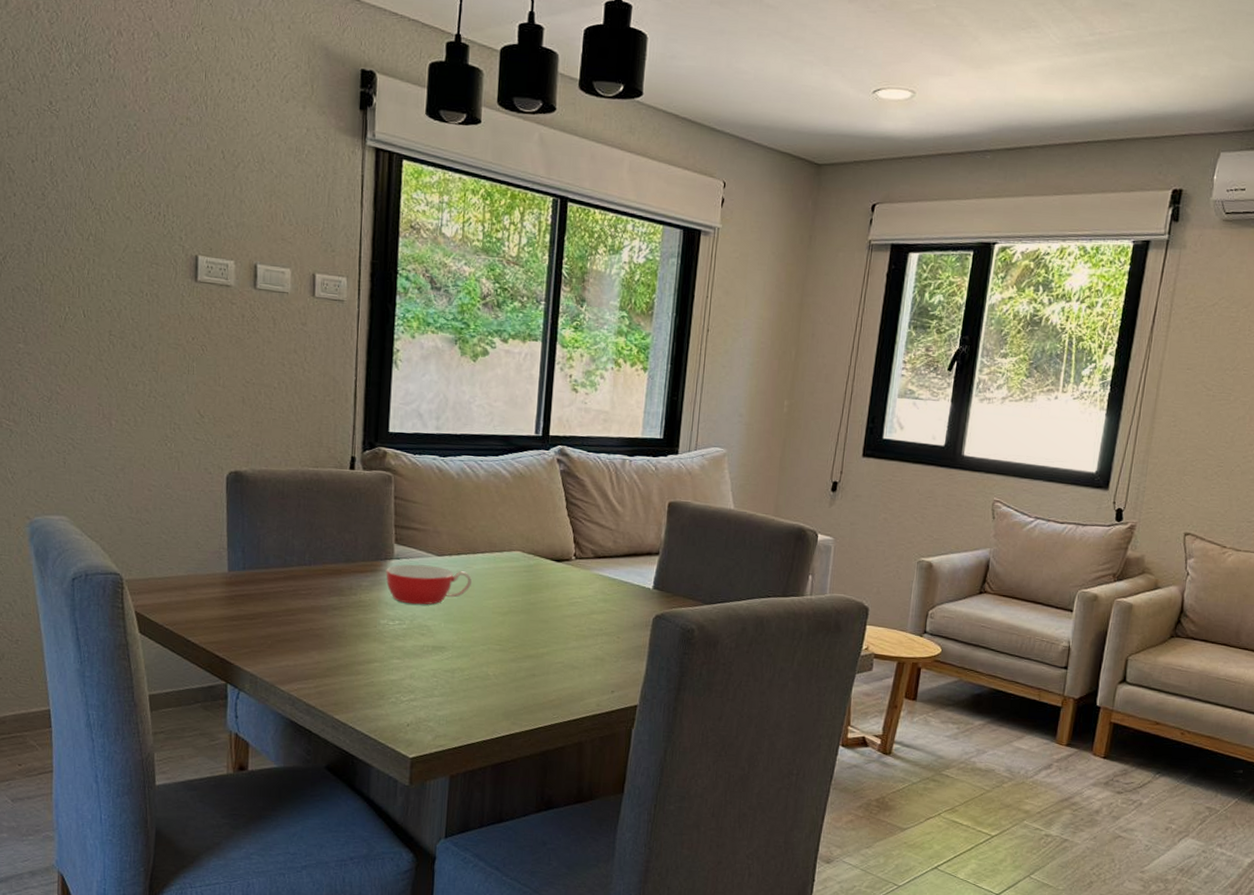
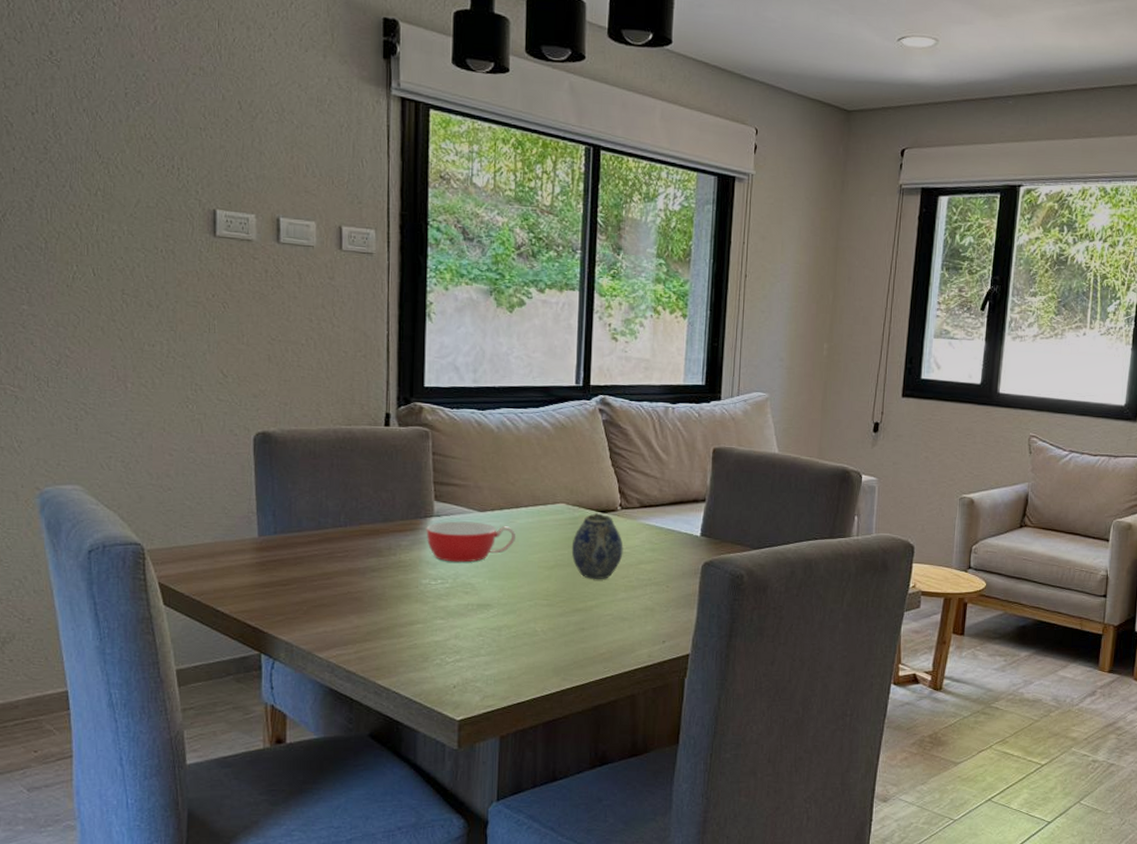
teapot: none [525,562,576,628] -> present [571,513,624,580]

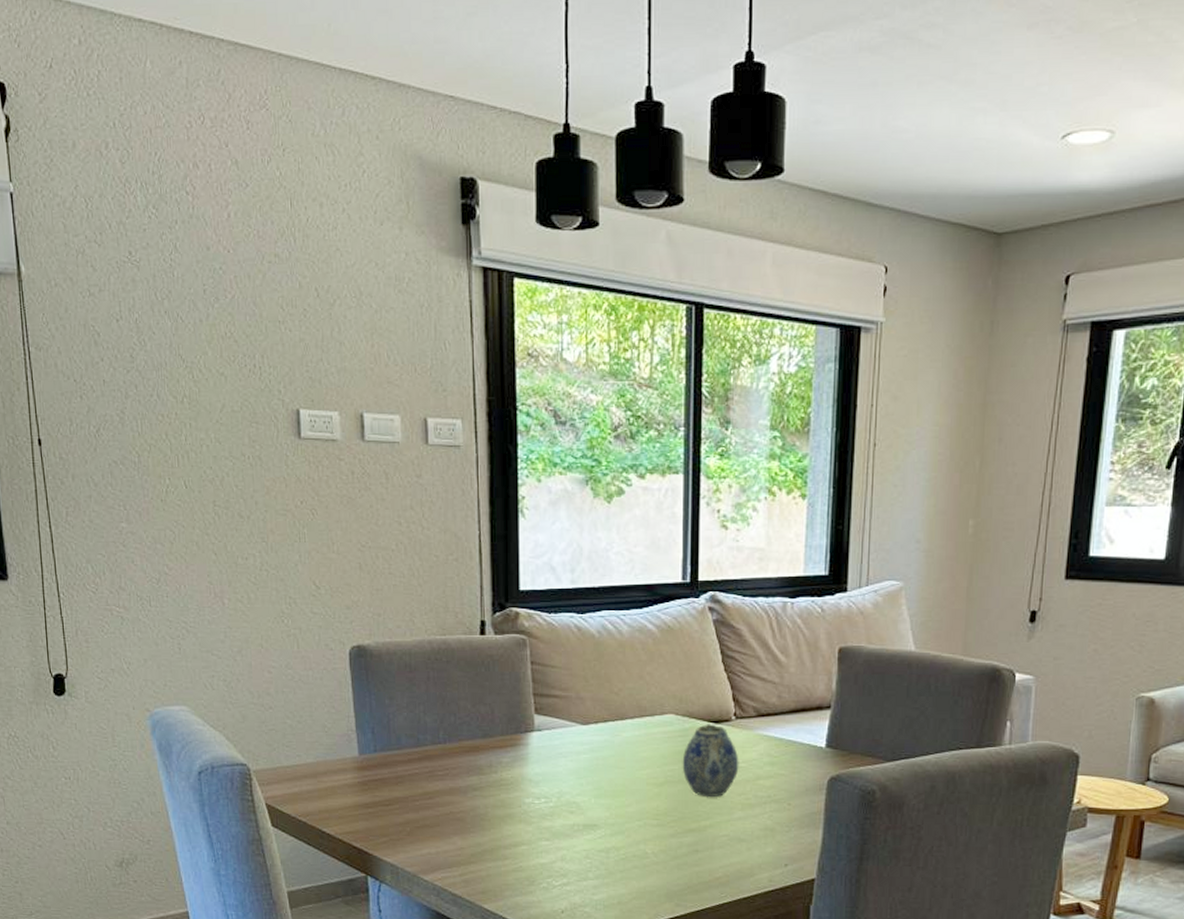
bowl: present [426,521,517,563] -> none [527,735,623,780]

